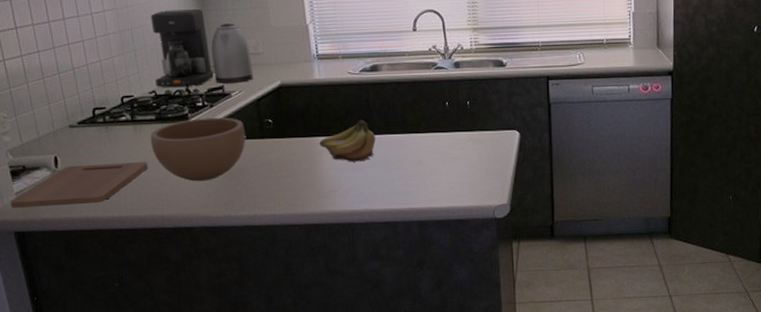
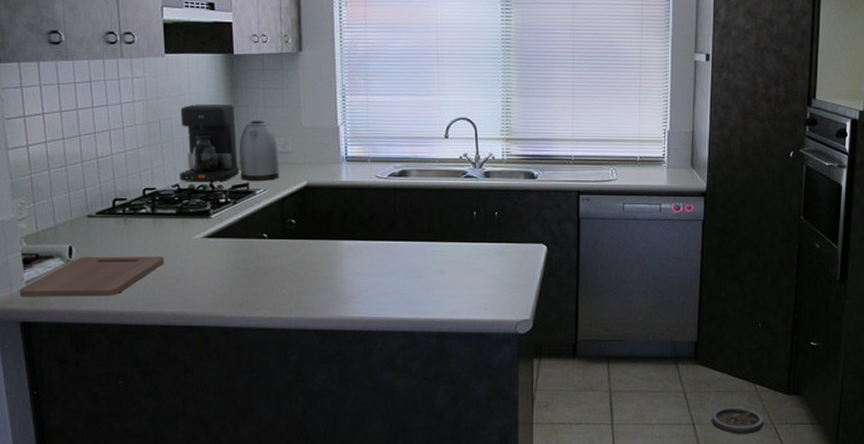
bowl: present [150,117,246,182] -> none [169,215,267,280]
fruit: present [318,120,376,162] -> none [340,225,399,268]
pet bowl: none [687,277,738,303] -> present [711,406,763,434]

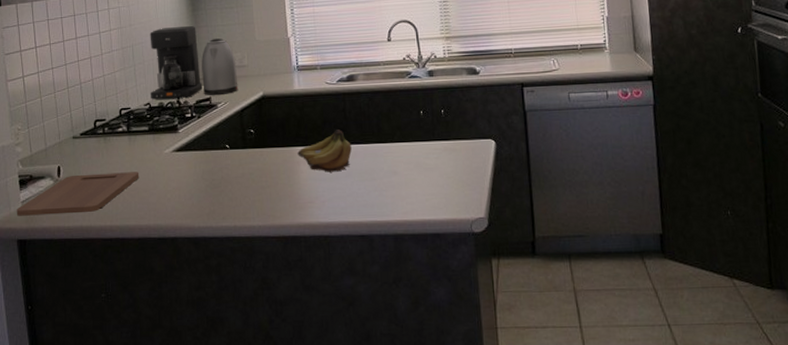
fruit: none [340,225,399,268] -> present [296,130,352,172]
pet bowl: present [711,406,763,434] -> none [688,304,748,335]

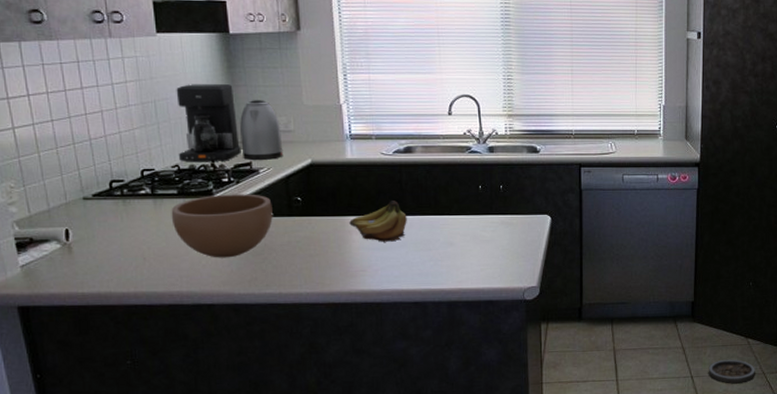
cutting board: present [16,172,140,216] -> none [14,237,168,282]
bowl: none [142,128,229,192] -> present [171,194,273,258]
pet bowl: none [688,304,748,335] -> present [708,359,755,384]

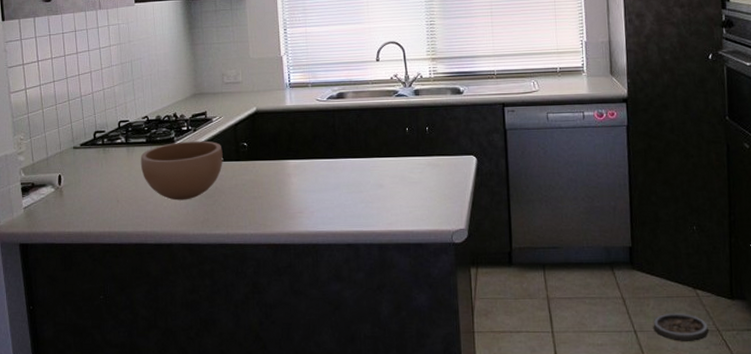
coffee maker: present [176,83,241,161] -> none [147,42,198,113]
kettle: present [240,100,284,160] -> none [198,56,233,110]
fruit: present [348,201,407,242] -> none [287,144,340,184]

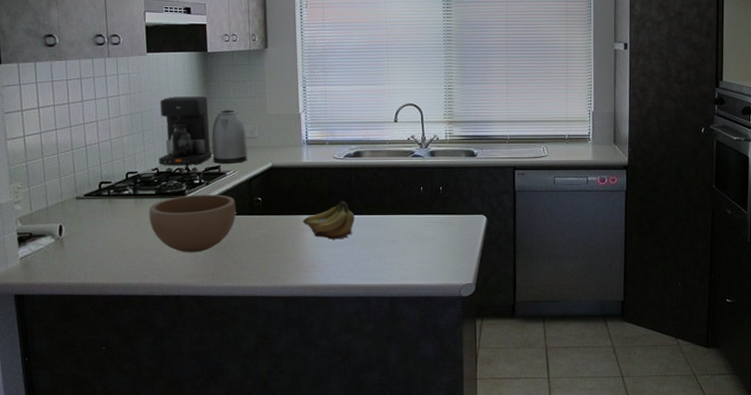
coffee maker: none [147,42,198,113] -> present [158,95,212,165]
kettle: none [198,56,233,110] -> present [212,110,248,163]
fruit: none [287,144,340,184] -> present [302,201,355,240]
pet bowl: present [653,312,708,341] -> none [638,359,686,385]

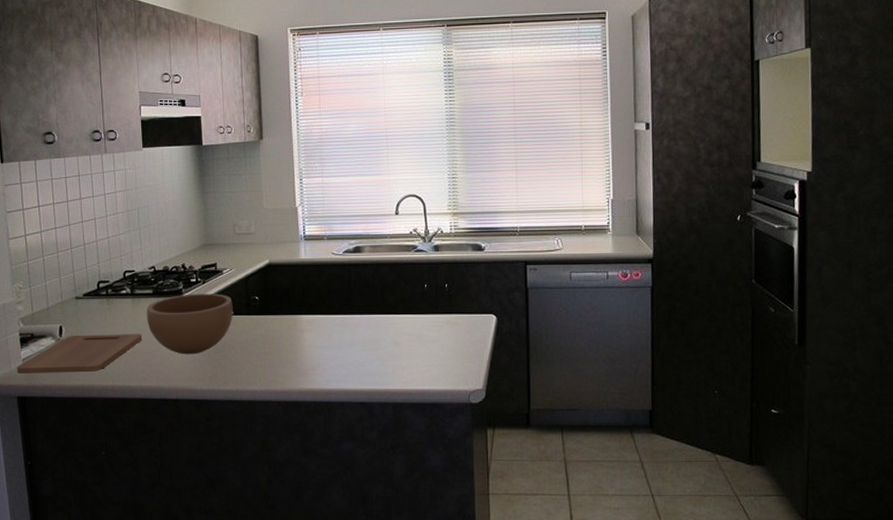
cutting board: none [14,233,145,272] -> present [17,334,143,374]
coffee maker: present [158,95,212,165] -> none [154,190,208,263]
kettle: present [212,110,248,163] -> none [208,205,244,261]
fruit: present [302,201,355,240] -> none [300,300,355,341]

